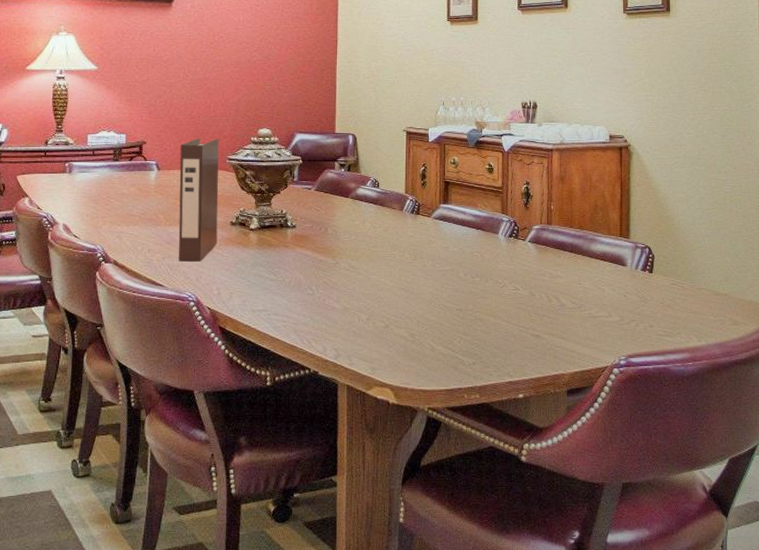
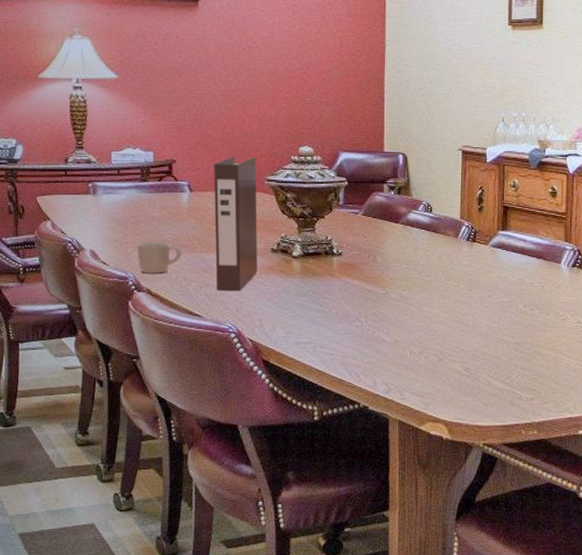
mug: none [106,215,148,246] -> present [137,241,181,273]

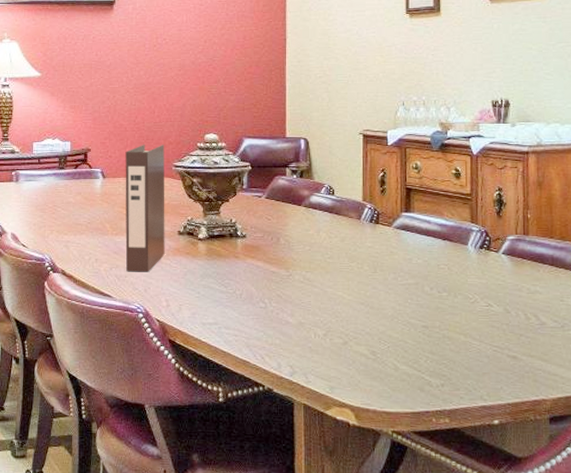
mug: present [137,241,181,273] -> none [53,224,94,255]

